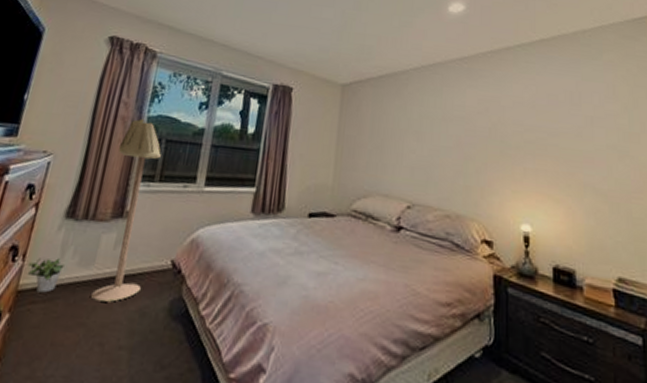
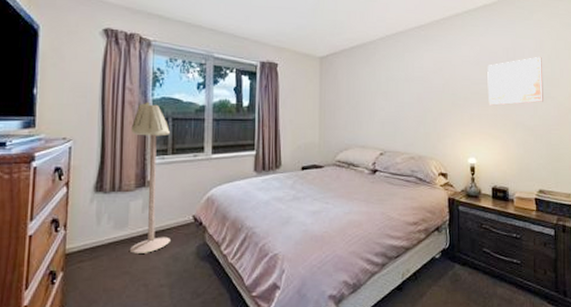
potted plant: present [27,258,65,293] -> none [70,225,102,253]
wall art: none [546,104,620,162] -> present [487,56,543,106]

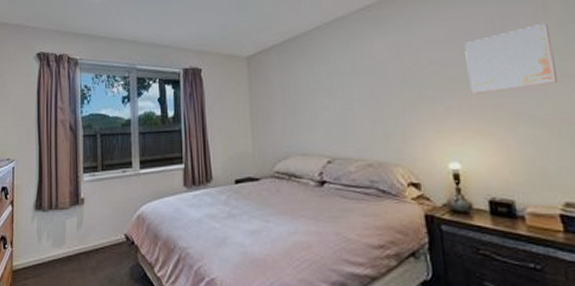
floor lamp: present [130,101,170,253] -> none [65,119,104,273]

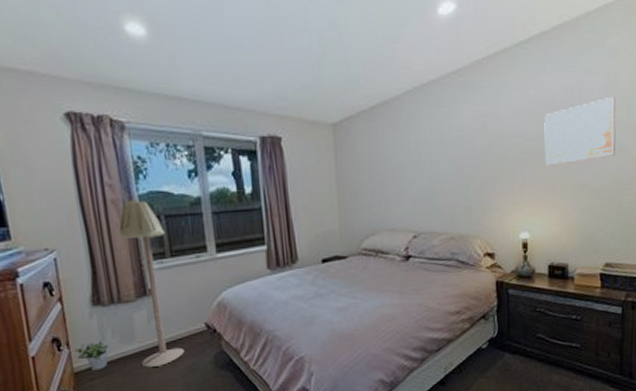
potted plant: none [15,243,43,270] -> present [74,341,108,371]
floor lamp: none [65,119,104,273] -> present [119,198,184,367]

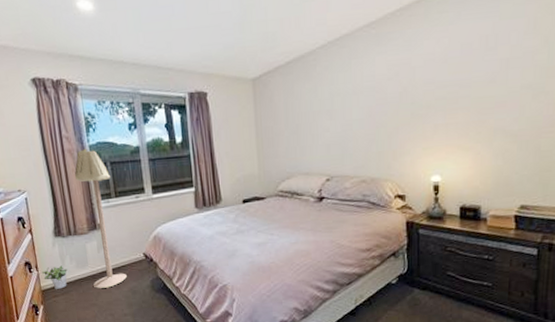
wall art: present [544,96,616,166] -> none [457,39,536,112]

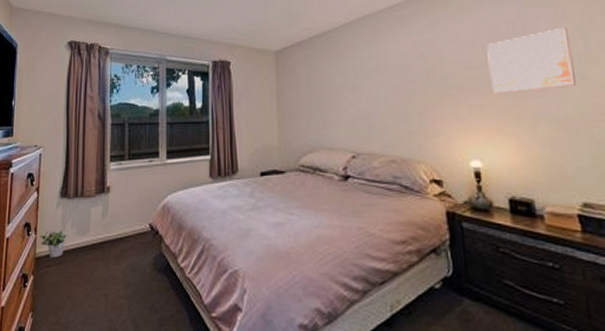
floor lamp: present [74,148,127,288] -> none [91,108,128,261]
wall art: none [457,39,536,112] -> present [487,27,576,94]

